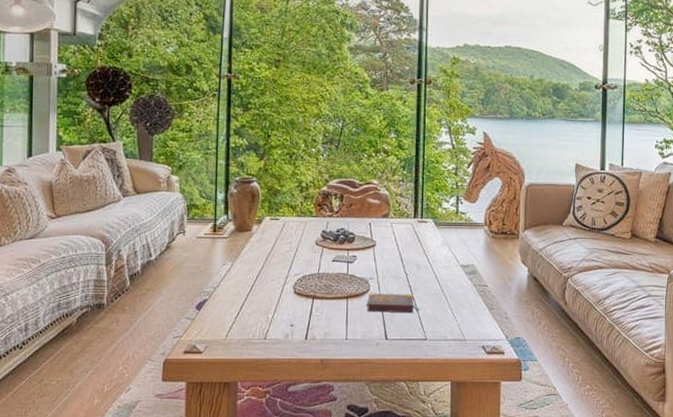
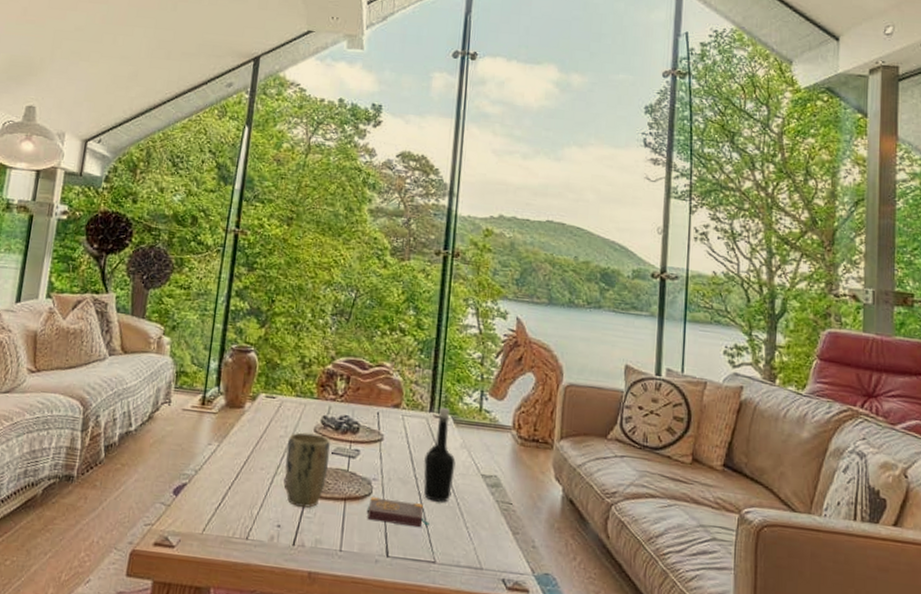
plant pot: none [293,246,331,308] -> present [285,432,331,508]
bottle: none [411,213,439,291] -> present [423,407,456,503]

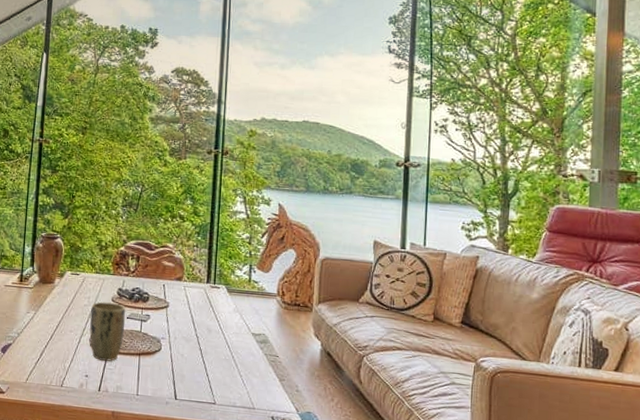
book: present [366,496,430,527] -> none [157,352,210,376]
bottle: present [423,407,456,503] -> none [203,279,230,356]

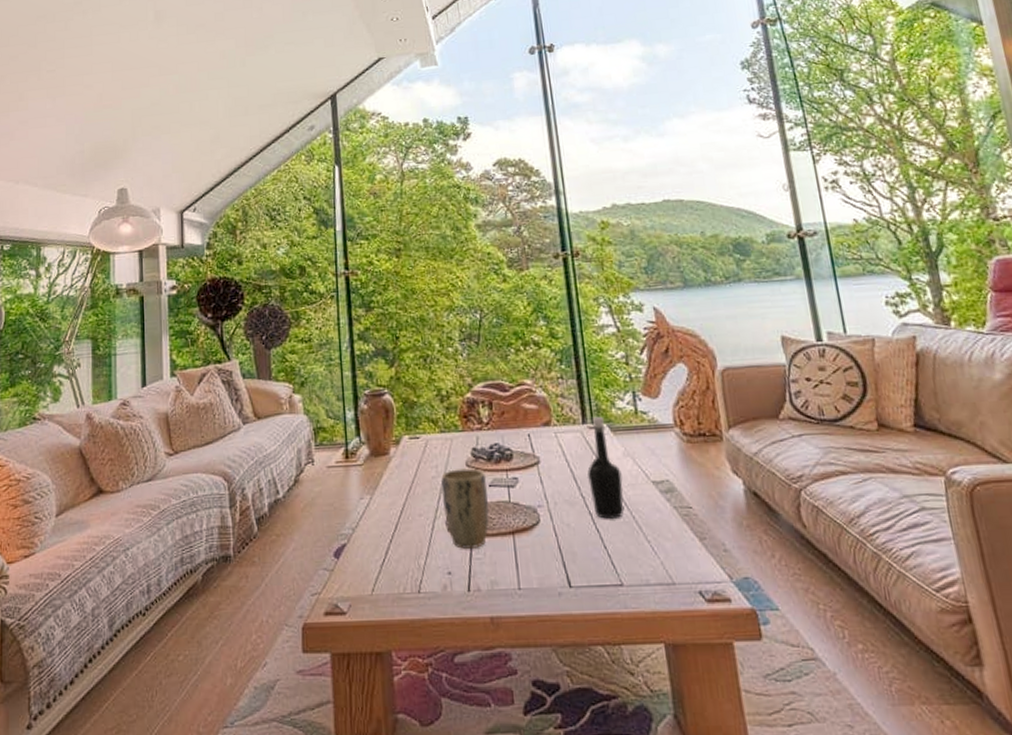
bottle: none [203,279,230,356] -> present [587,416,625,519]

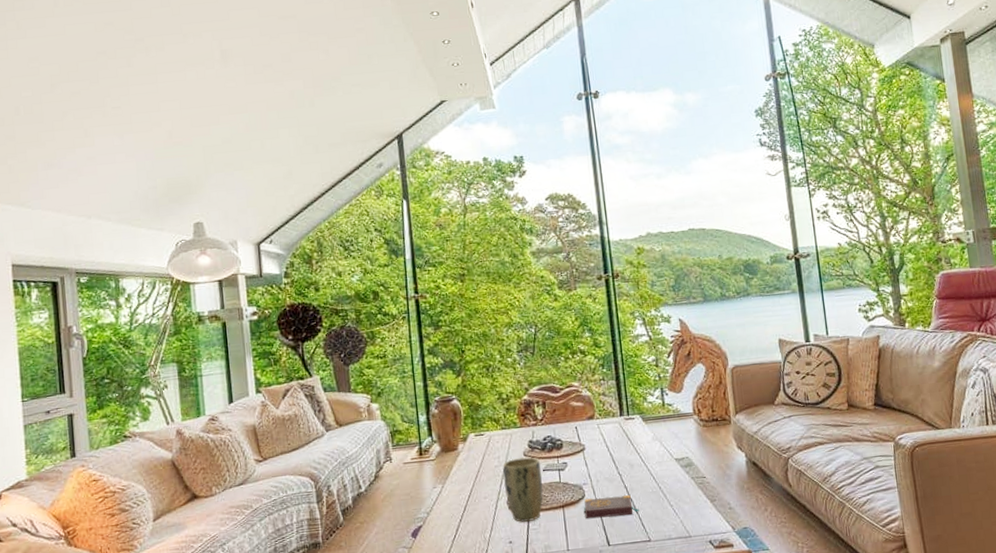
book: none [538,524,608,551] -> present [583,495,639,519]
bottle: present [587,416,625,519] -> none [623,409,653,491]

